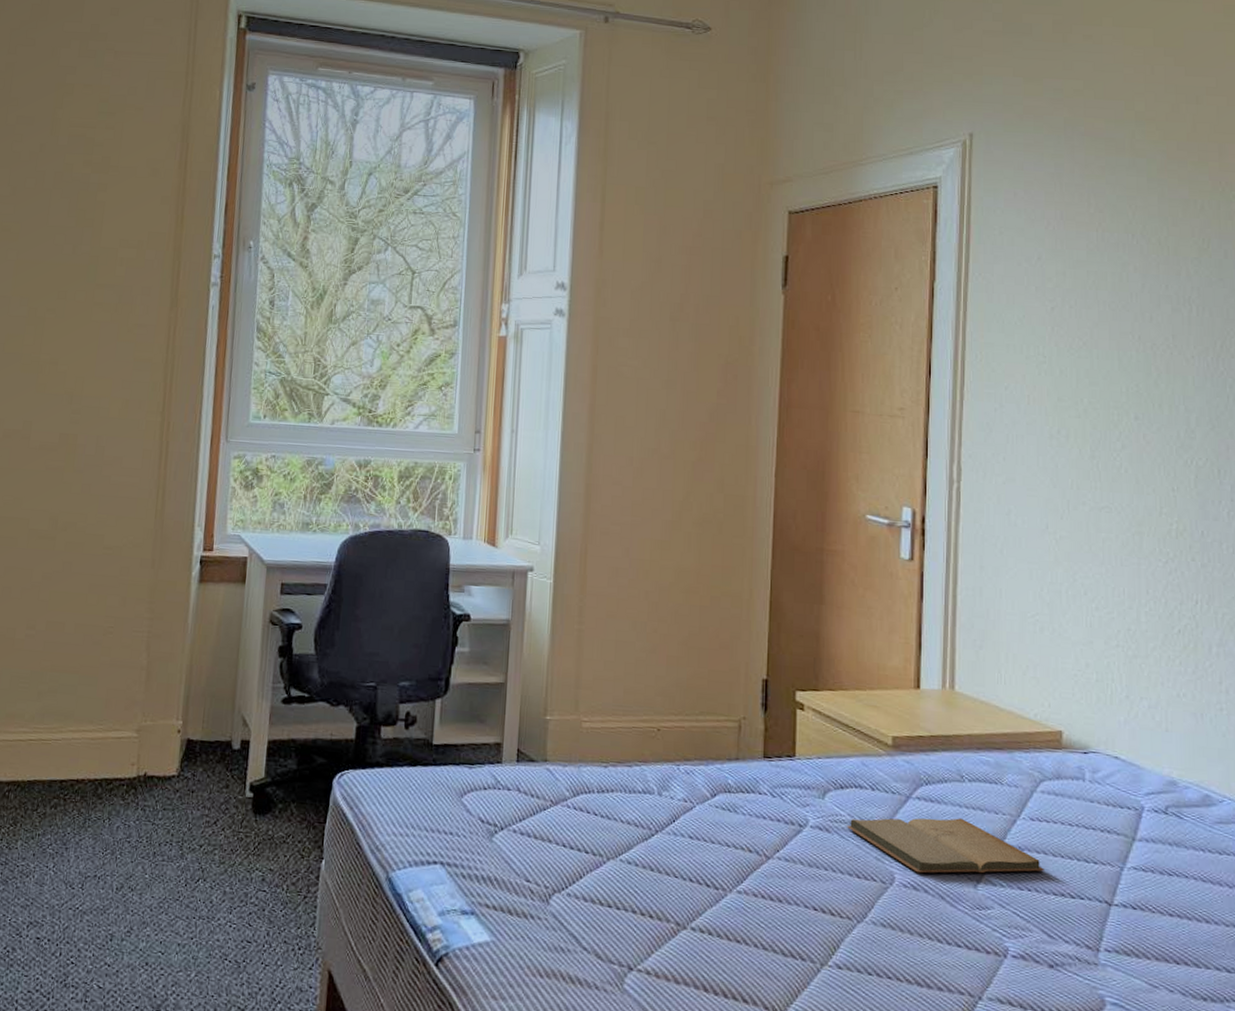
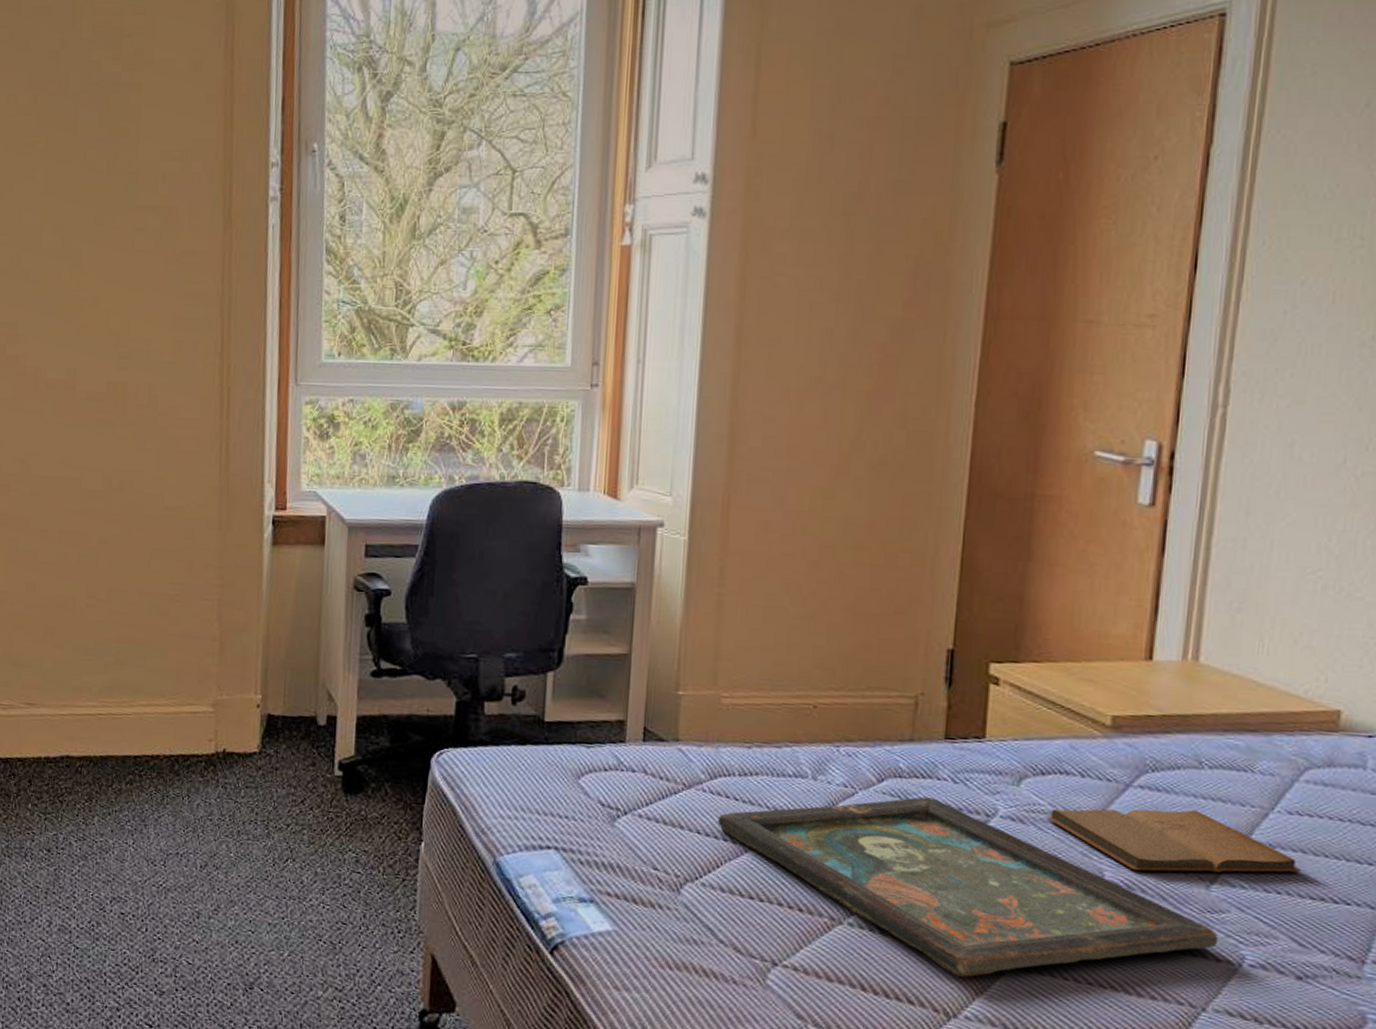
decorative tray: none [580,810,986,976] -> present [717,797,1218,977]

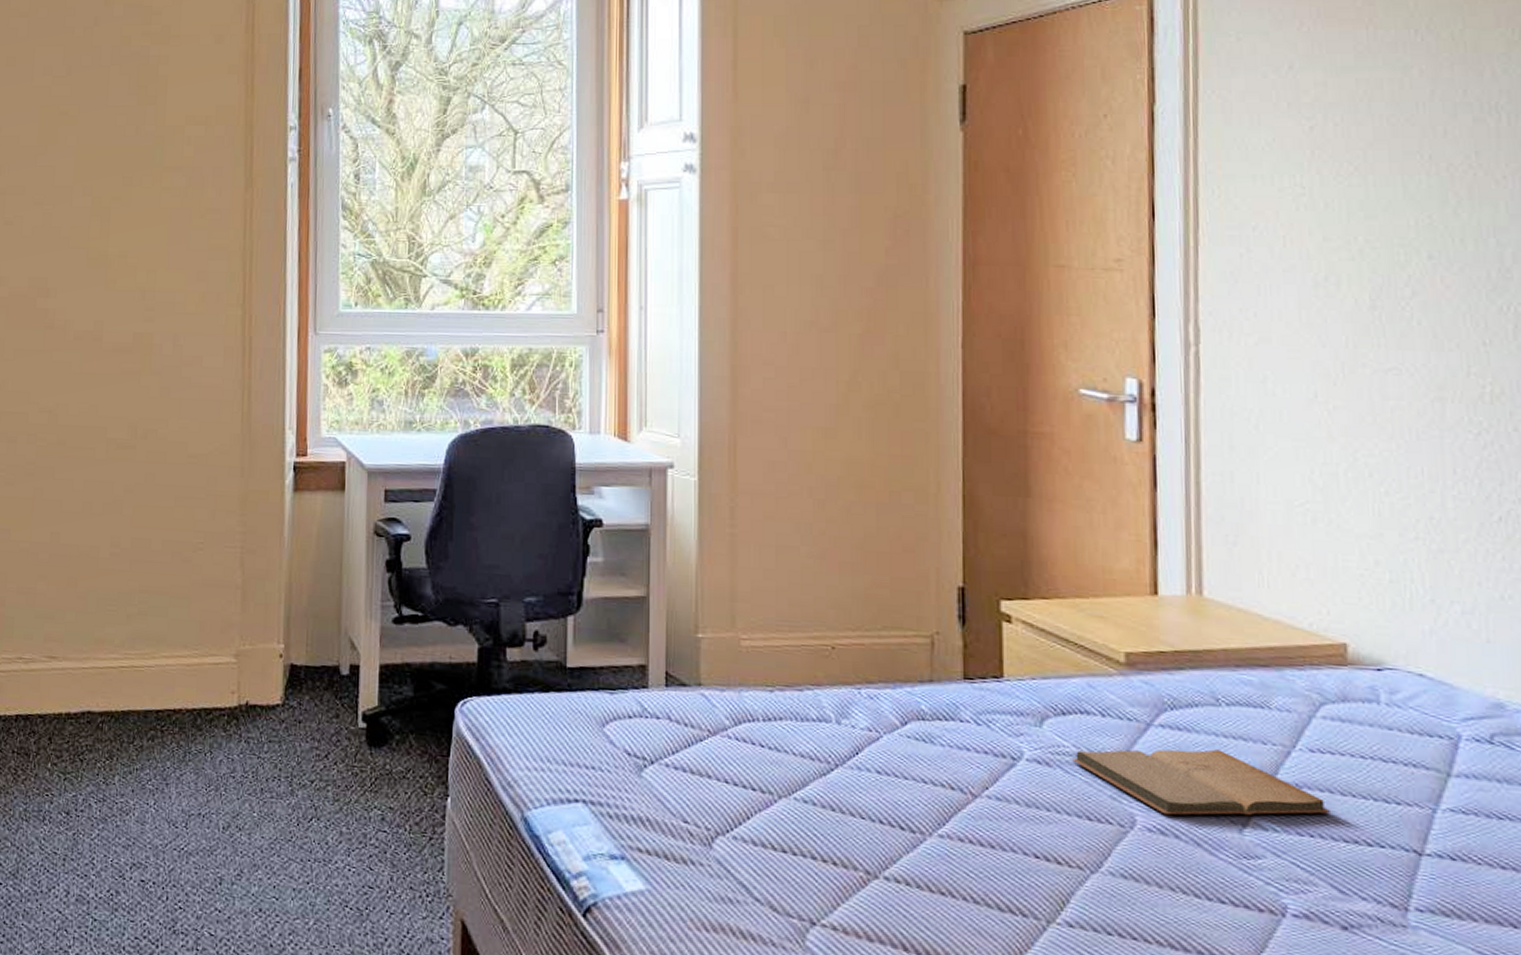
decorative tray: present [717,797,1218,977] -> none [745,740,1257,934]

